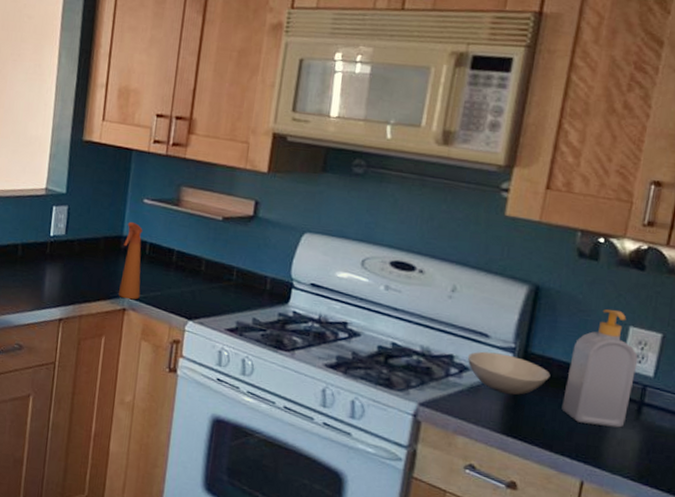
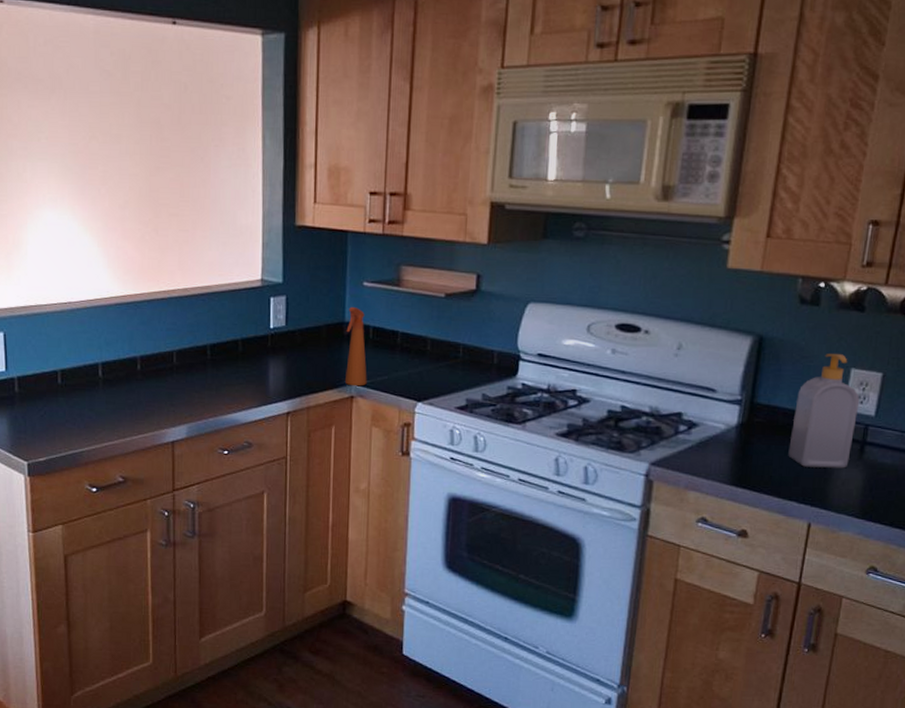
soup bowl: present [467,351,551,396] -> none [695,406,777,447]

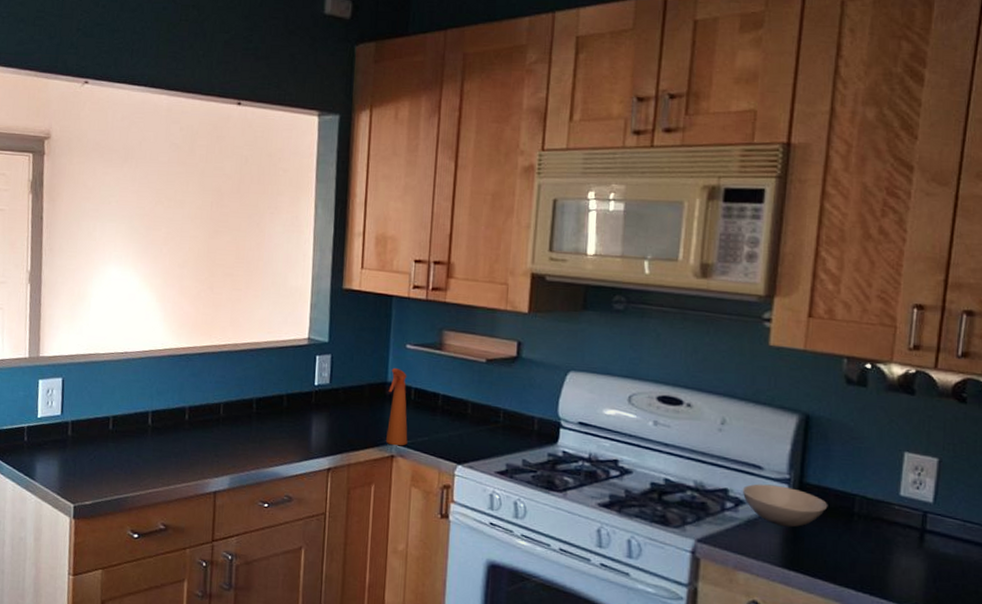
soup bowl: none [695,406,777,447] -> present [742,483,828,528]
soap bottle: present [788,353,860,469] -> none [842,436,916,557]

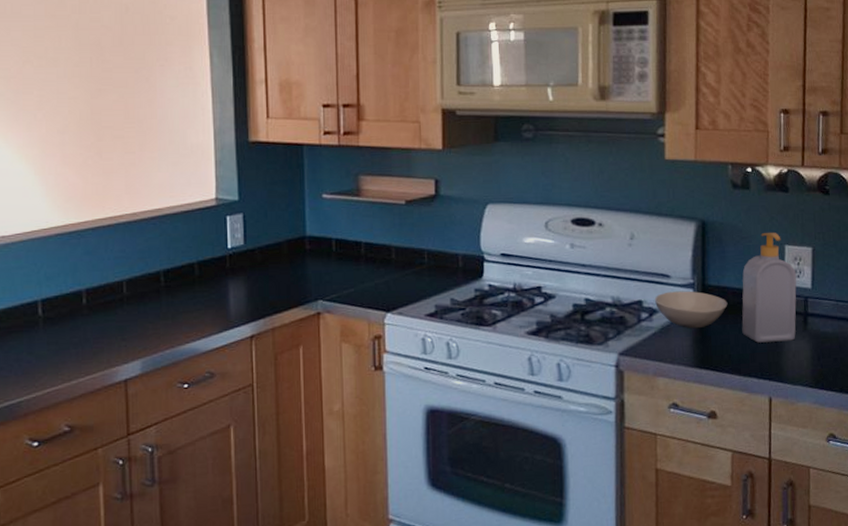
spray bottle: present [386,367,408,446] -> none [308,219,333,302]
soap bottle: none [842,436,916,557] -> present [742,232,797,343]

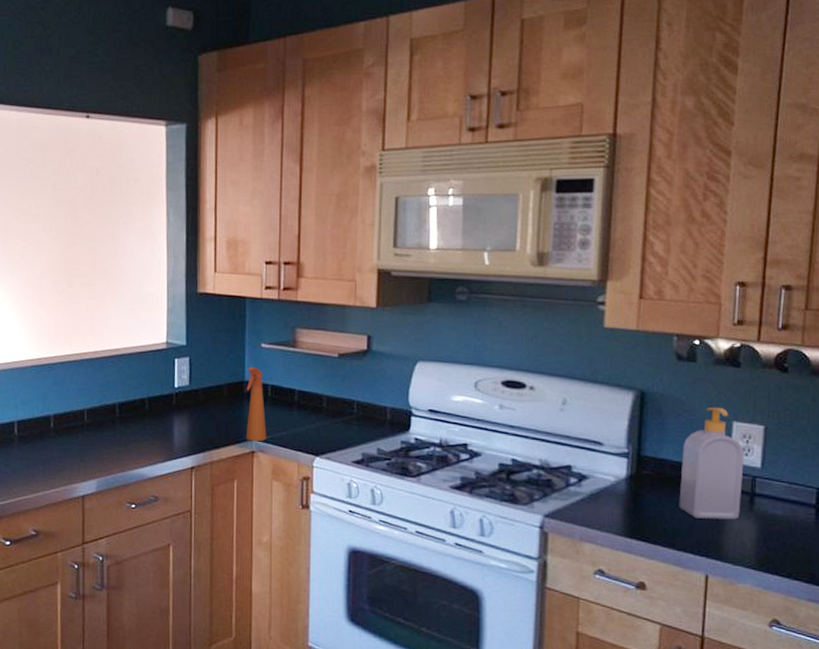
spray bottle: none [308,219,333,302] -> present [246,366,267,442]
soup bowl: present [654,291,728,329] -> none [584,459,665,499]

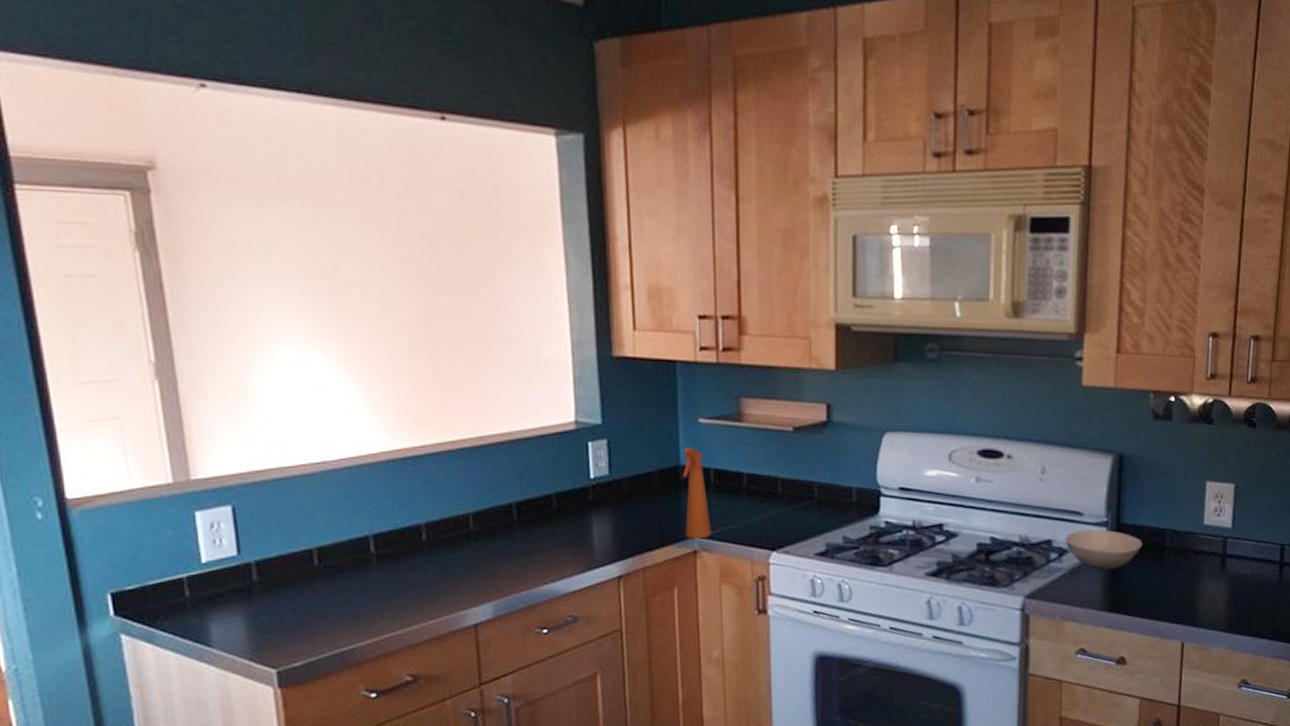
soup bowl: none [584,459,665,499] -> present [1065,529,1143,571]
soap bottle: present [679,407,745,520] -> none [1156,467,1217,585]

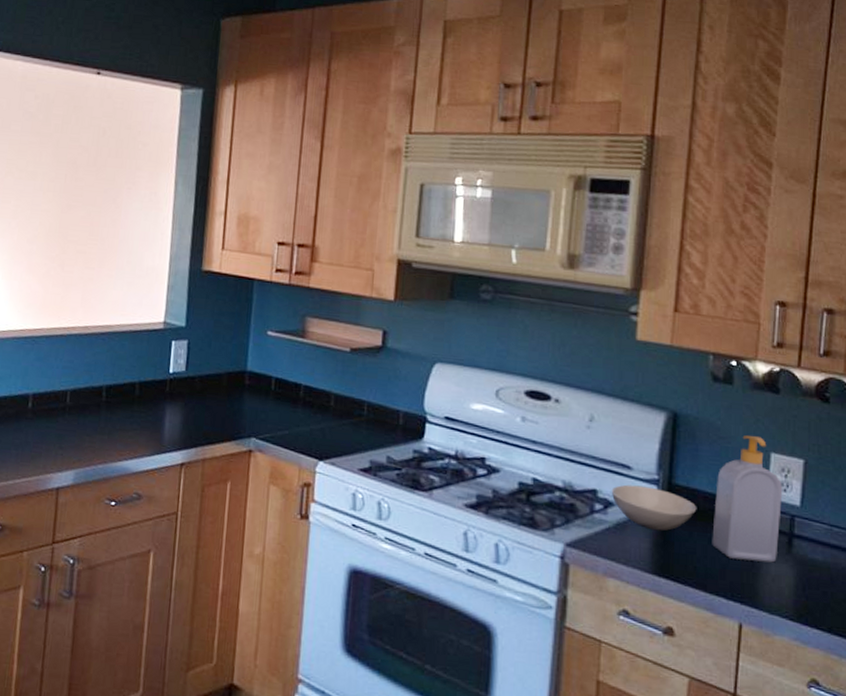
spray bottle: present [682,447,712,540] -> none [244,355,268,440]
soap bottle: none [1156,467,1217,585] -> present [712,435,783,563]

